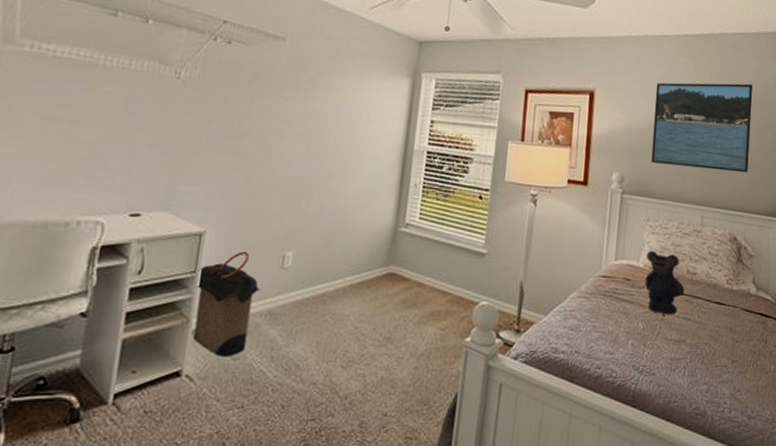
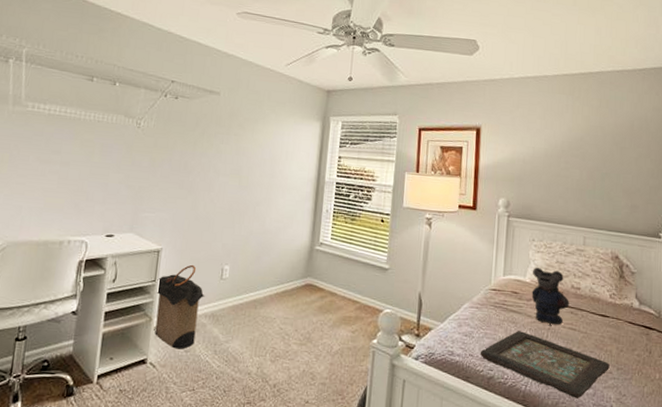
decorative tray: none [587,322,725,396] -> present [480,331,610,399]
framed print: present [651,82,753,173] -> none [534,116,631,198]

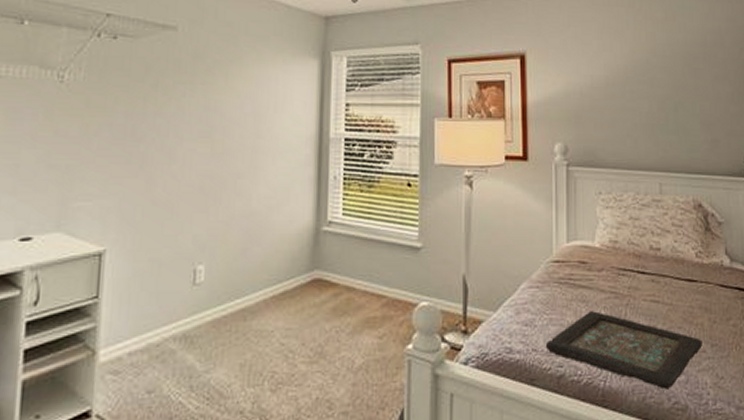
laundry hamper: present [154,264,205,349] -> none [101,268,172,391]
bear: present [531,268,569,325] -> none [602,228,649,299]

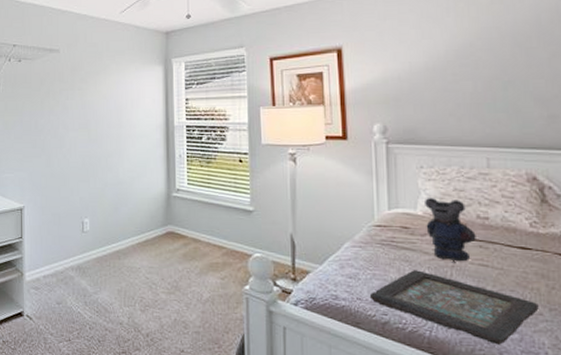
bear: none [602,228,649,299] -> present [425,198,476,262]

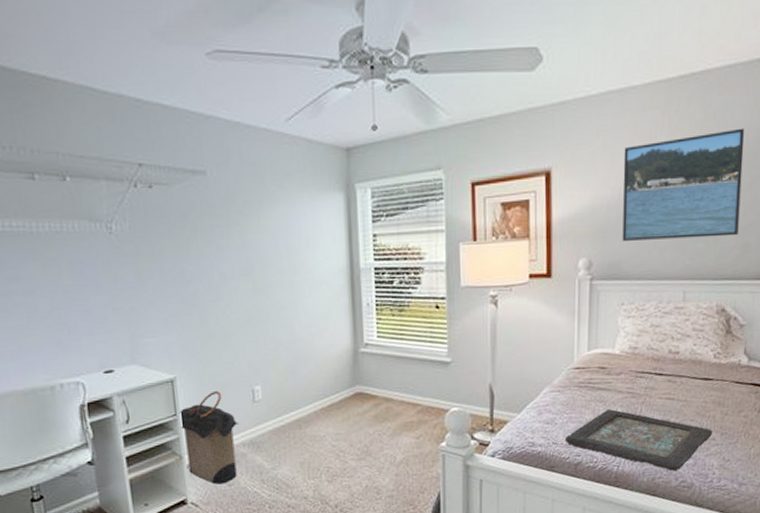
laundry hamper: none [23,220,69,302] -> present [178,390,238,485]
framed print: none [411,10,542,109] -> present [622,128,745,241]
bear: present [425,198,476,262] -> none [622,336,666,398]

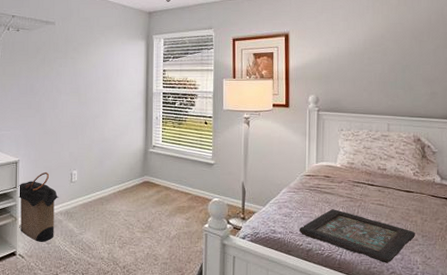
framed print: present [622,128,745,241] -> none [340,12,428,86]

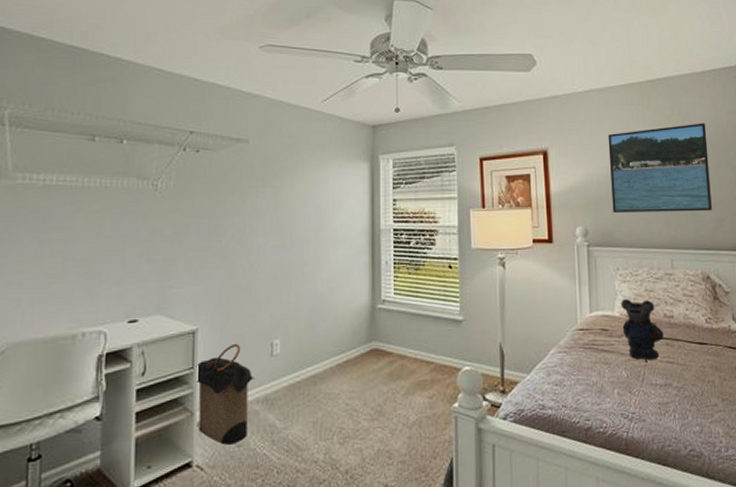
decorative tray: present [299,209,415,263] -> none [573,372,714,439]
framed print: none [340,12,428,86] -> present [608,123,712,212]
bear: none [342,154,377,202] -> present [621,299,664,361]

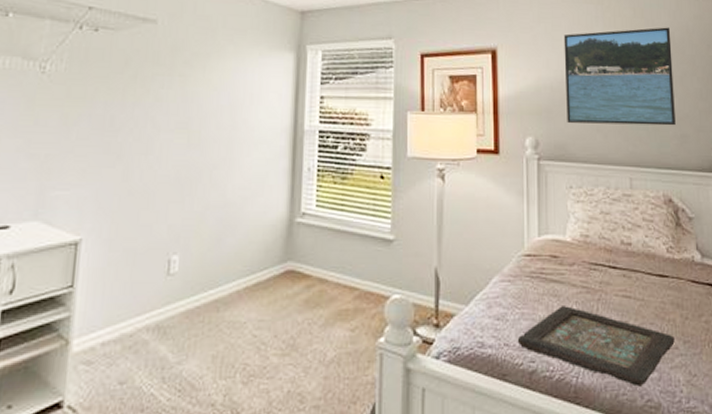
laundry hamper: present [196,343,254,445] -> none [74,258,146,382]
decorative tray: none [573,372,714,439] -> present [517,306,675,387]
bear: present [621,299,664,361] -> none [573,222,620,294]

